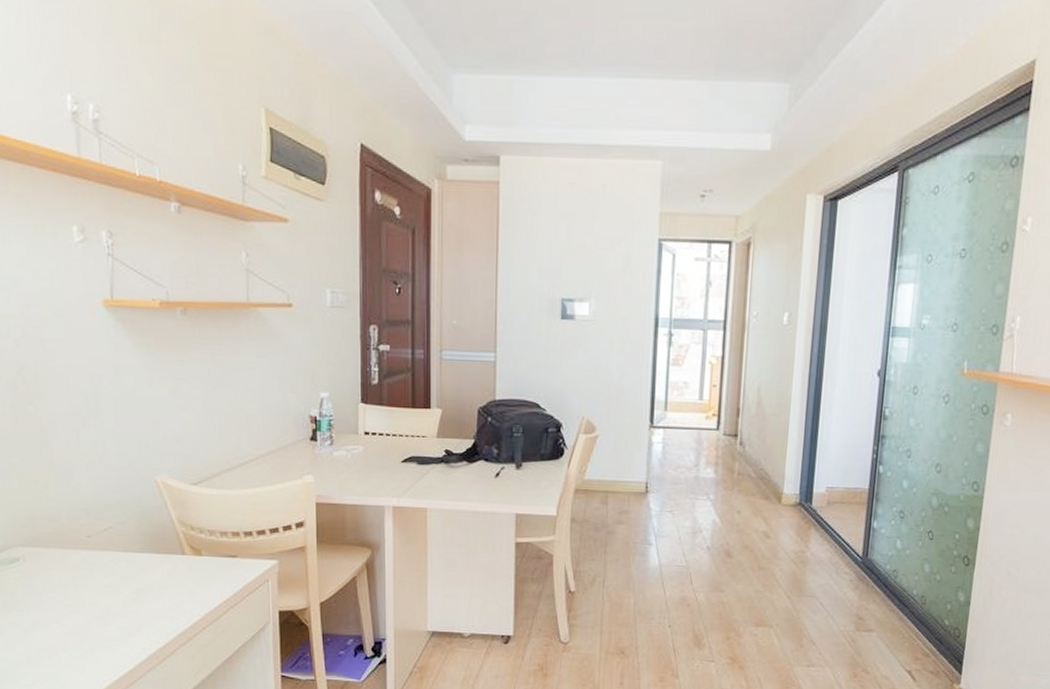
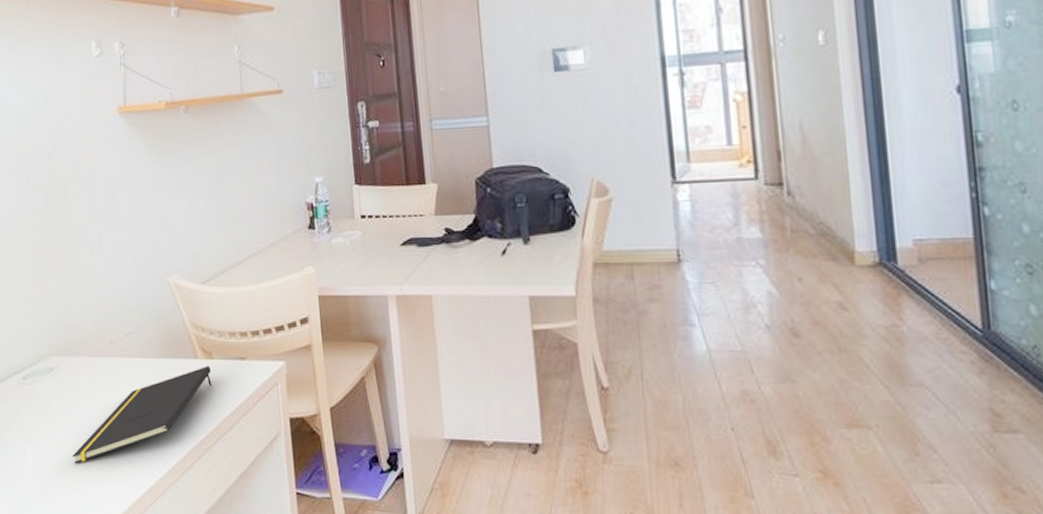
notepad: none [40,561,200,650] -> present [72,365,212,464]

